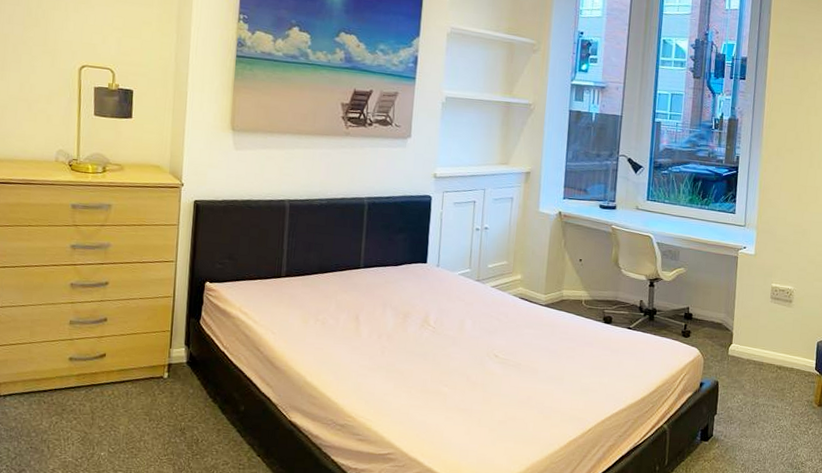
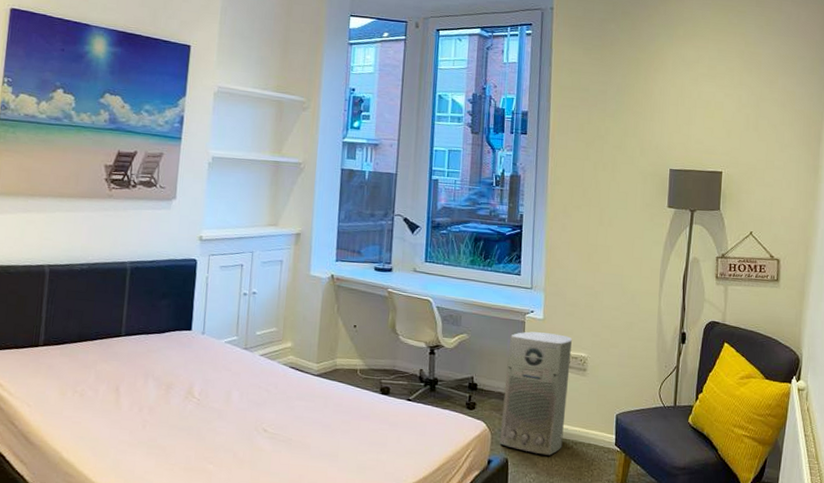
air purifier: none [711,266,780,379] -> present [499,331,572,456]

